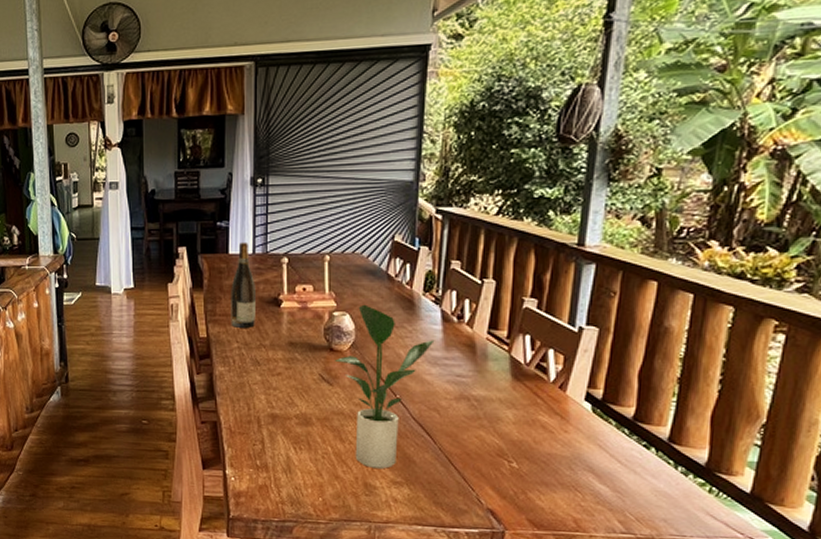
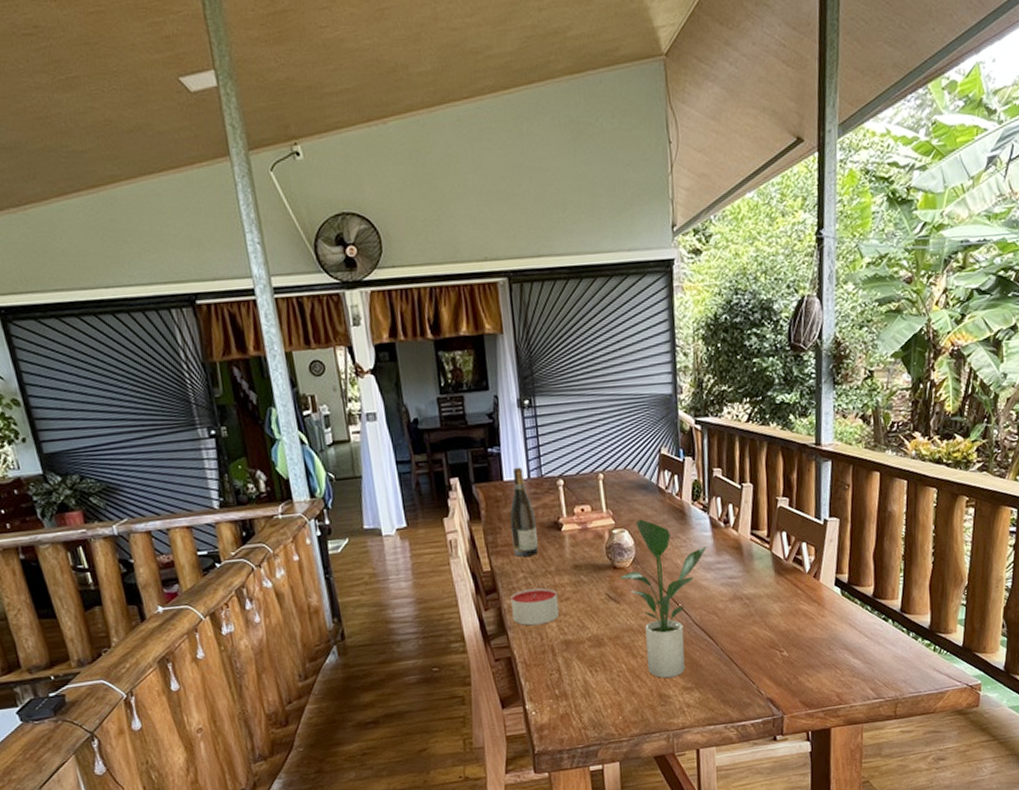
candle: none [222,359,270,395] -> present [510,587,560,626]

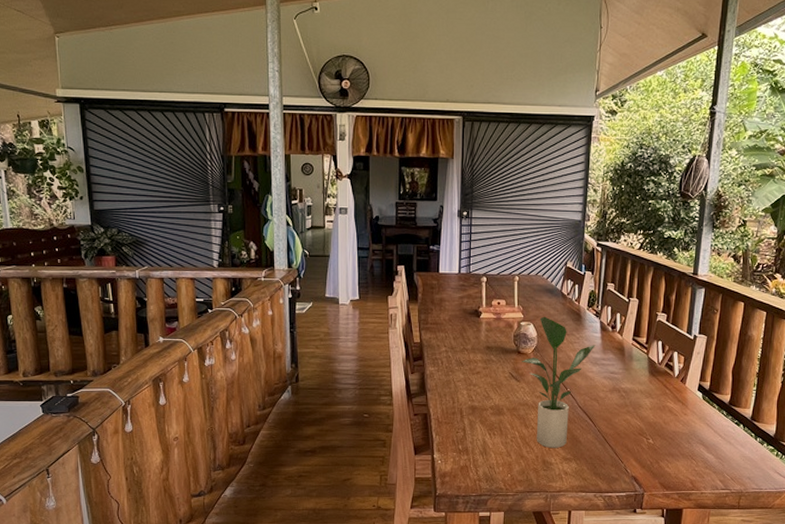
wine bottle: present [509,466,539,557] -> none [440,263,460,334]
candle: present [510,587,560,626] -> none [432,361,471,391]

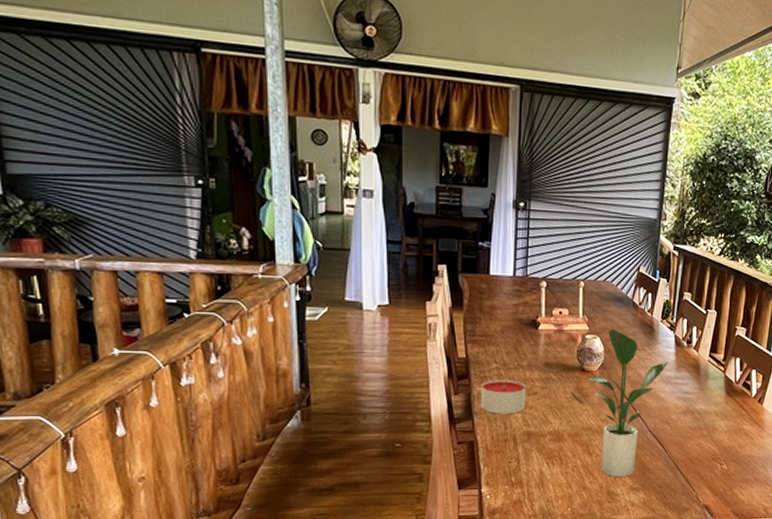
candle: none [432,361,471,391] -> present [480,379,526,414]

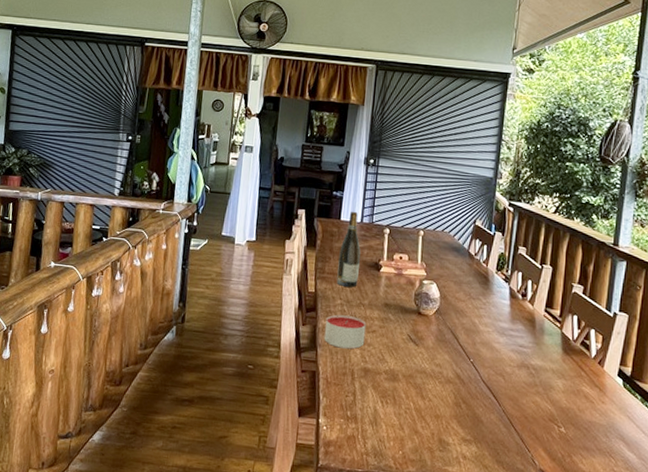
wine bottle: none [490,263,515,349] -> present [336,211,361,287]
potted plant: present [585,328,669,478] -> none [421,276,504,427]

